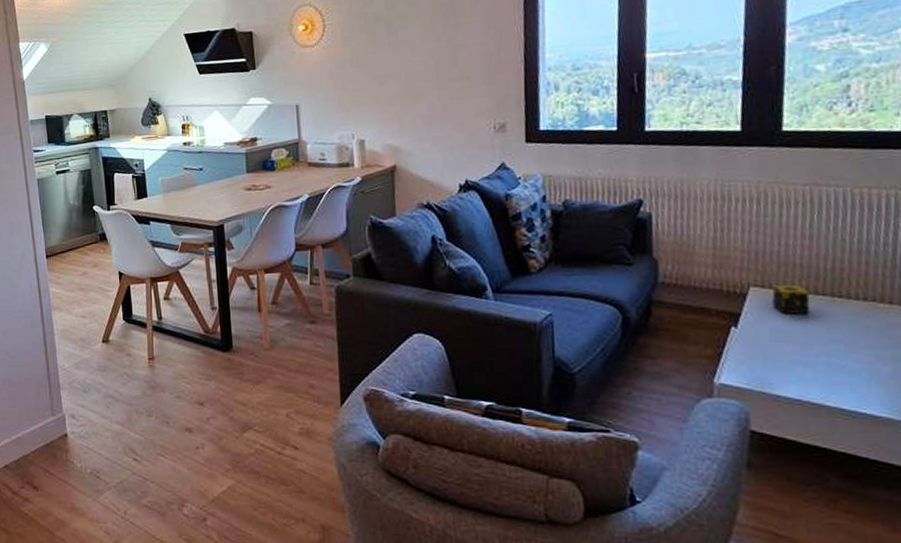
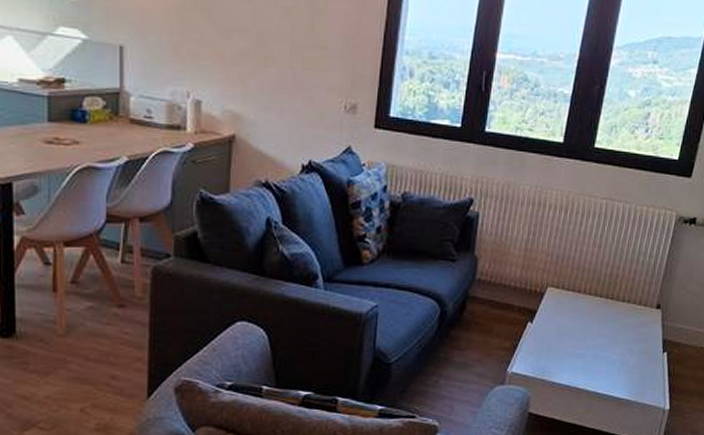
candle: present [772,284,810,314] -> none [562,286,591,312]

